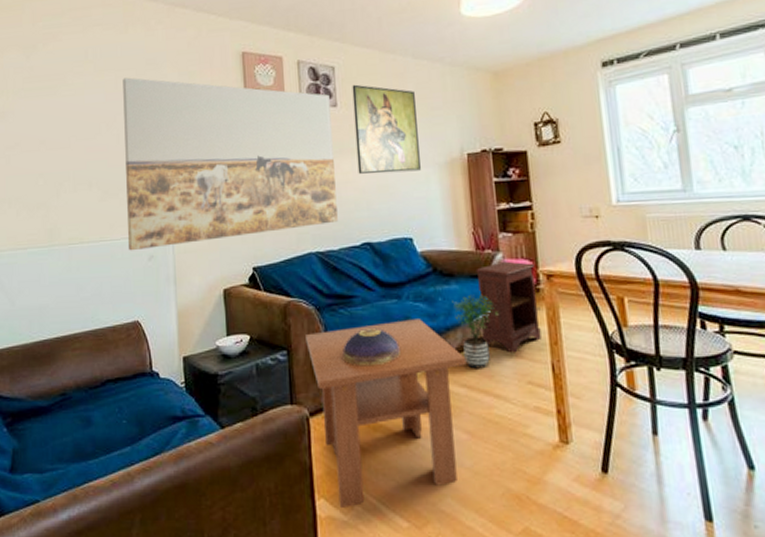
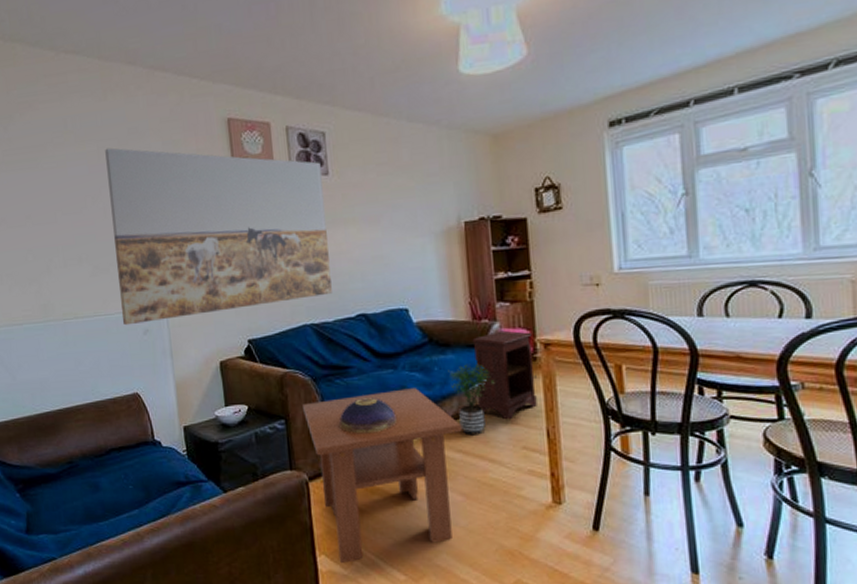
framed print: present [352,84,421,174] -> none [344,150,416,245]

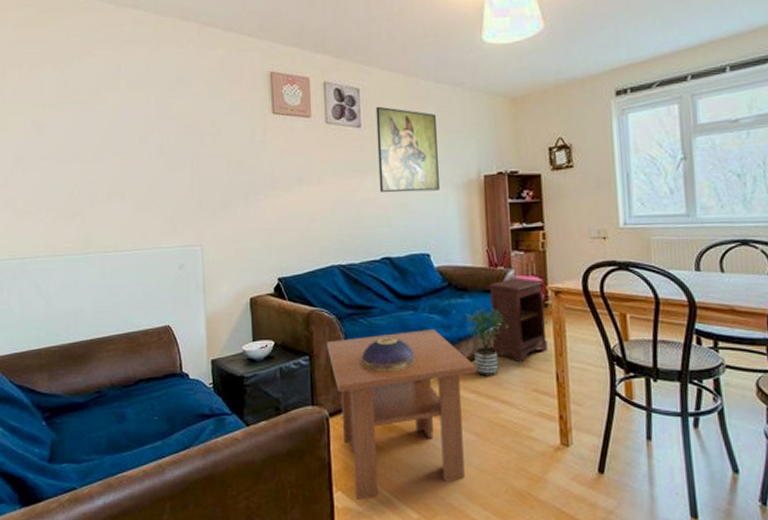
wall art: present [105,147,332,326] -> none [155,94,359,260]
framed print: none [344,150,416,245] -> present [376,106,439,193]

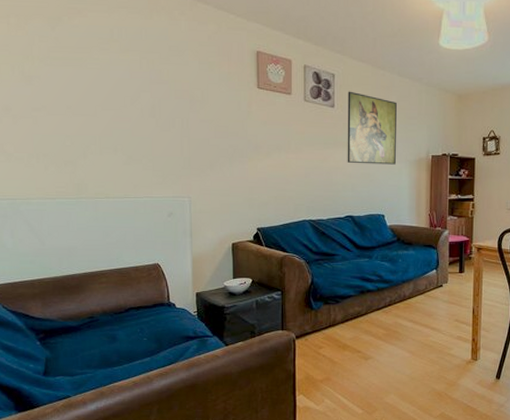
coffee table: present [327,329,477,501] -> none [297,273,414,402]
decorative bowl: present [361,337,415,372] -> none [324,279,367,305]
potted plant: present [465,308,509,377] -> none [408,258,441,310]
nightstand: present [488,277,548,363] -> none [427,236,470,300]

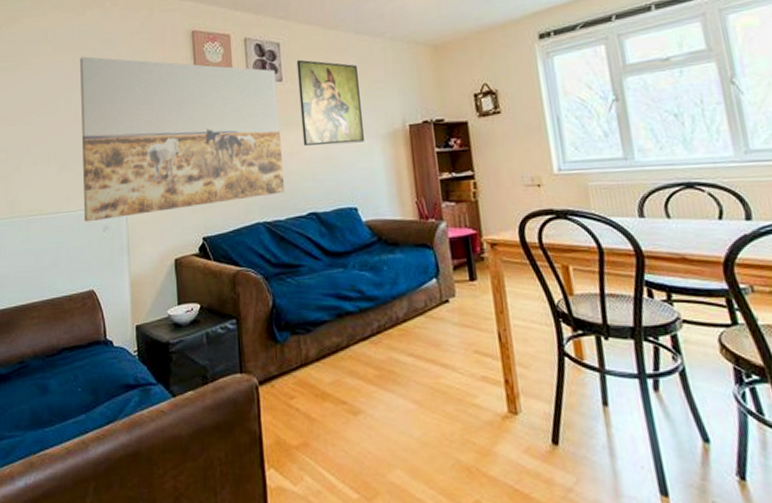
wall art: none [147,59,329,208] -> present [80,56,284,222]

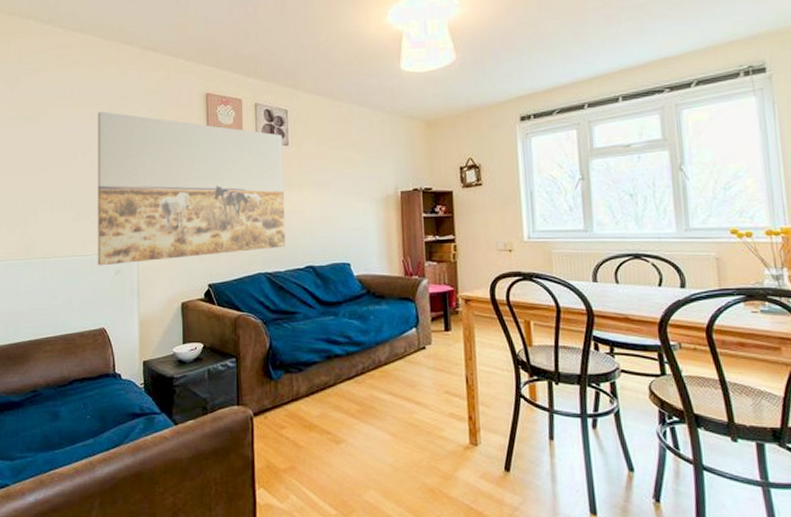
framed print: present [296,59,364,146] -> none [302,126,360,206]

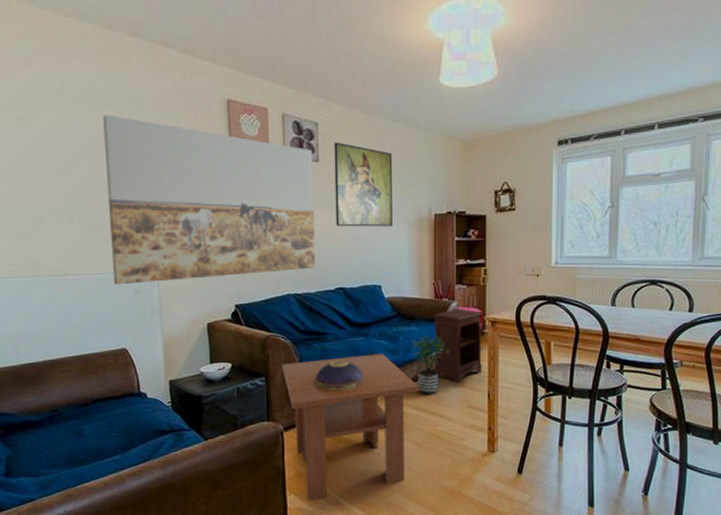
coffee table: none [253,334,393,498] -> present [282,354,419,502]
decorative bowl: none [284,341,335,374] -> present [314,361,364,392]
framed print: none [302,126,360,206] -> present [334,142,392,227]
potted plant: none [382,314,422,379] -> present [411,335,449,395]
nightstand: none [404,286,458,366] -> present [433,308,483,383]

